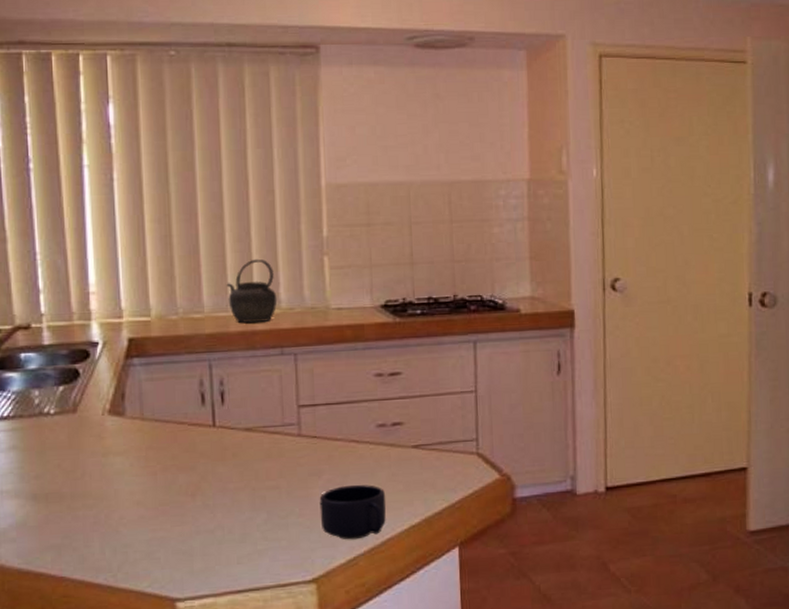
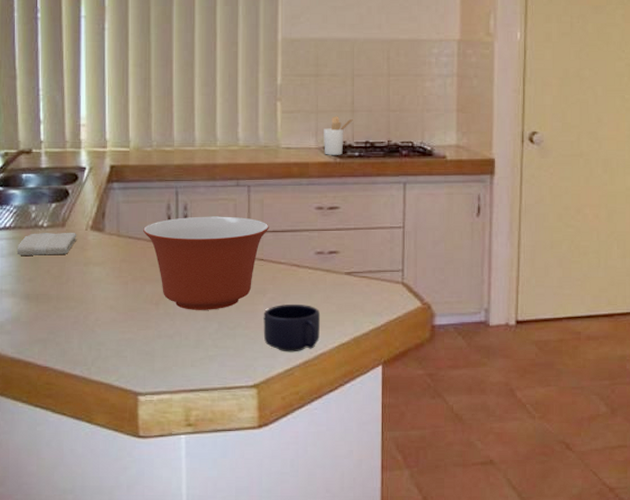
washcloth: none [18,418,92,449] -> present [16,232,77,255]
mixing bowl: none [172,389,322,500] -> present [143,216,269,310]
kettle: present [226,258,278,323] -> none [193,101,236,157]
utensil holder: none [379,270,414,315] -> present [324,116,354,155]

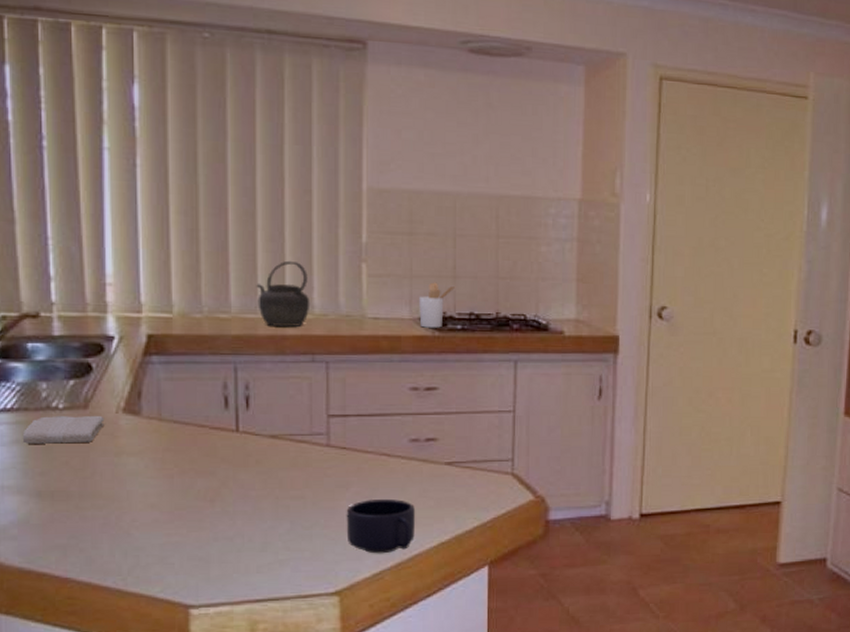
mixing bowl: present [143,216,269,310] -> none [193,397,353,508]
kettle: none [193,101,236,157] -> present [256,260,311,328]

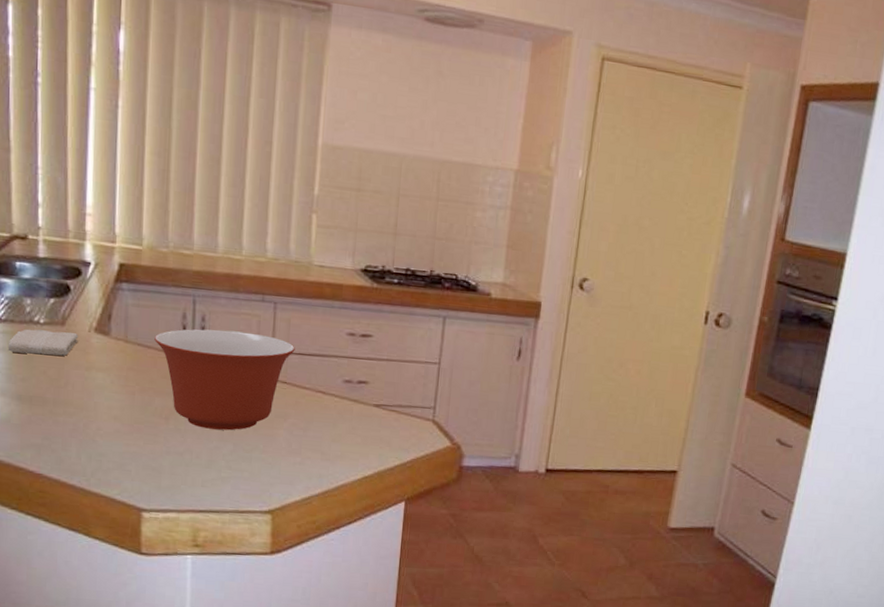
mixing bowl: none [193,397,353,508] -> present [154,329,295,431]
kettle: present [256,260,311,328] -> none [217,206,264,269]
mug: present [346,499,416,554] -> none [281,431,345,481]
utensil holder: present [419,282,456,328] -> none [360,237,396,280]

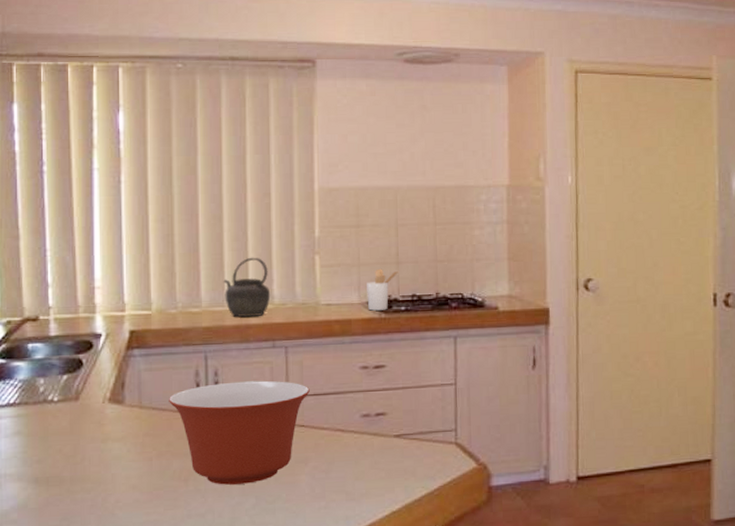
washcloth: present [8,329,79,357] -> none [22,405,93,435]
kettle: none [217,206,264,269] -> present [223,257,271,317]
utensil holder: none [360,237,396,280] -> present [367,268,399,311]

